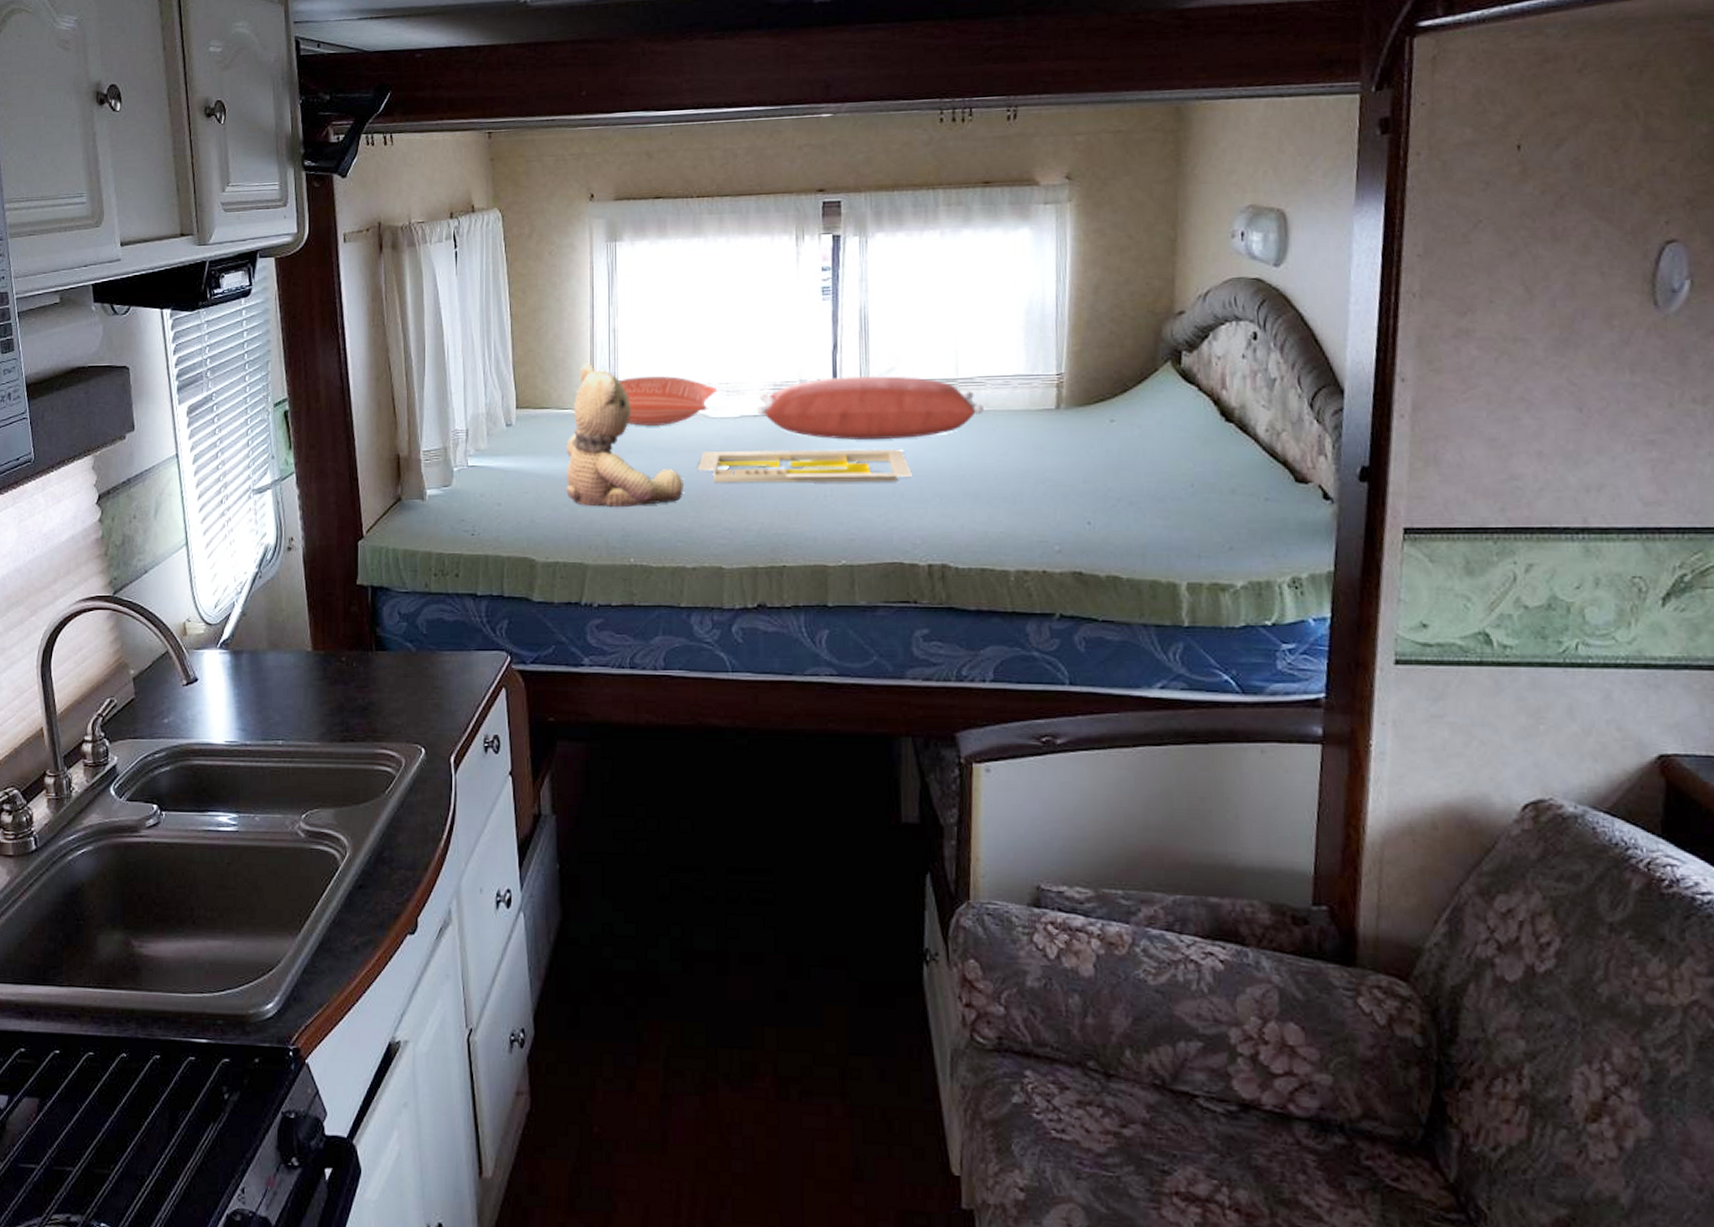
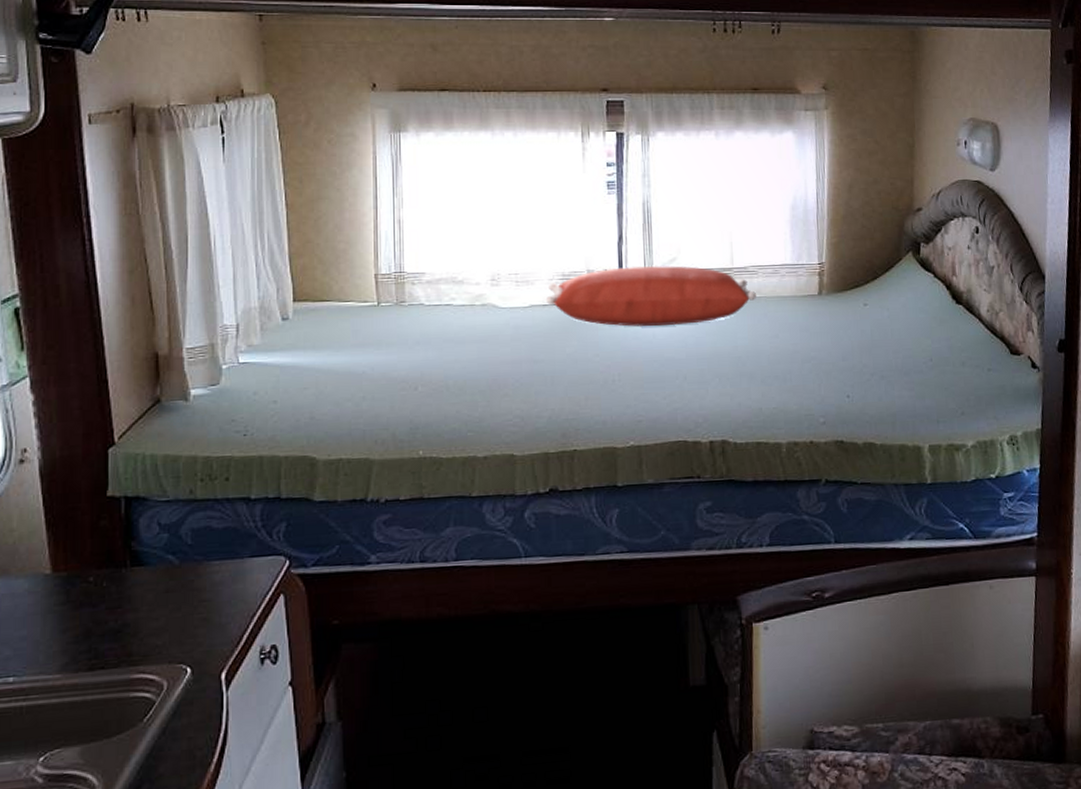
teddy bear: present [566,362,683,508] -> none [349,254,473,401]
pillow: present [618,376,717,426] -> none [404,267,506,317]
serving tray: present [697,449,912,483] -> none [487,335,694,372]

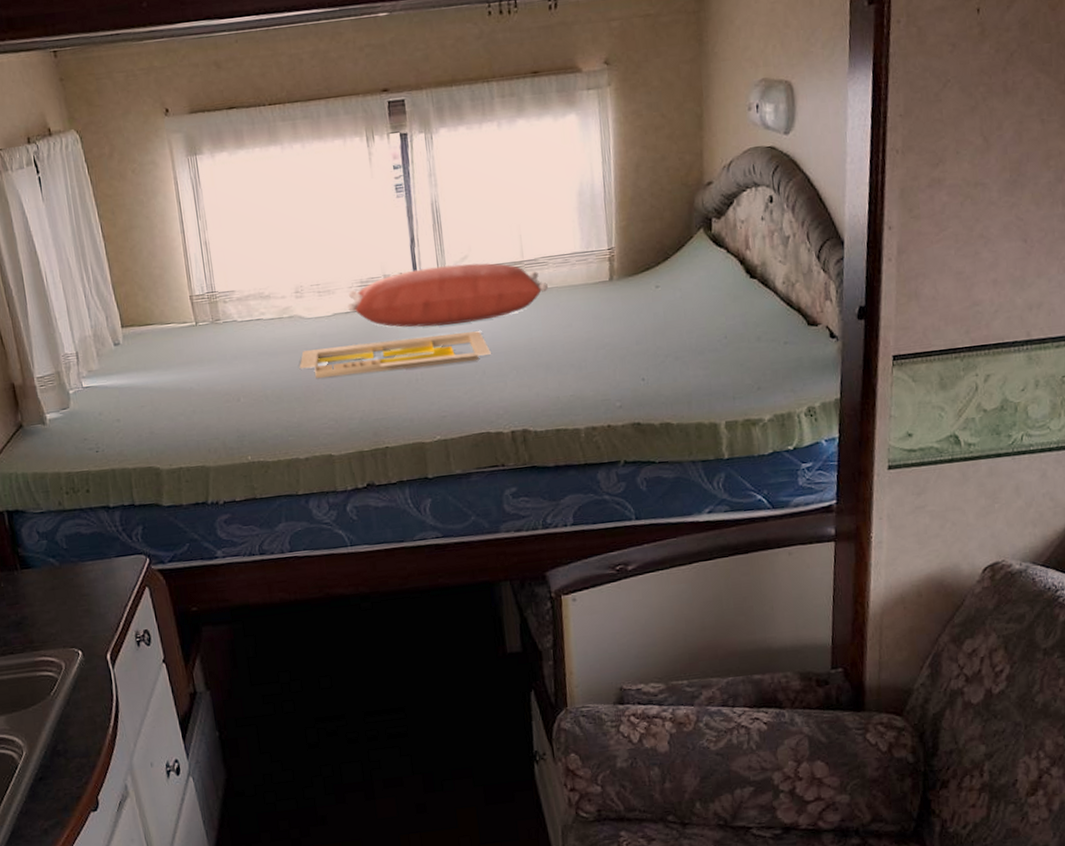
serving tray: none [487,335,694,372] -> present [299,331,491,379]

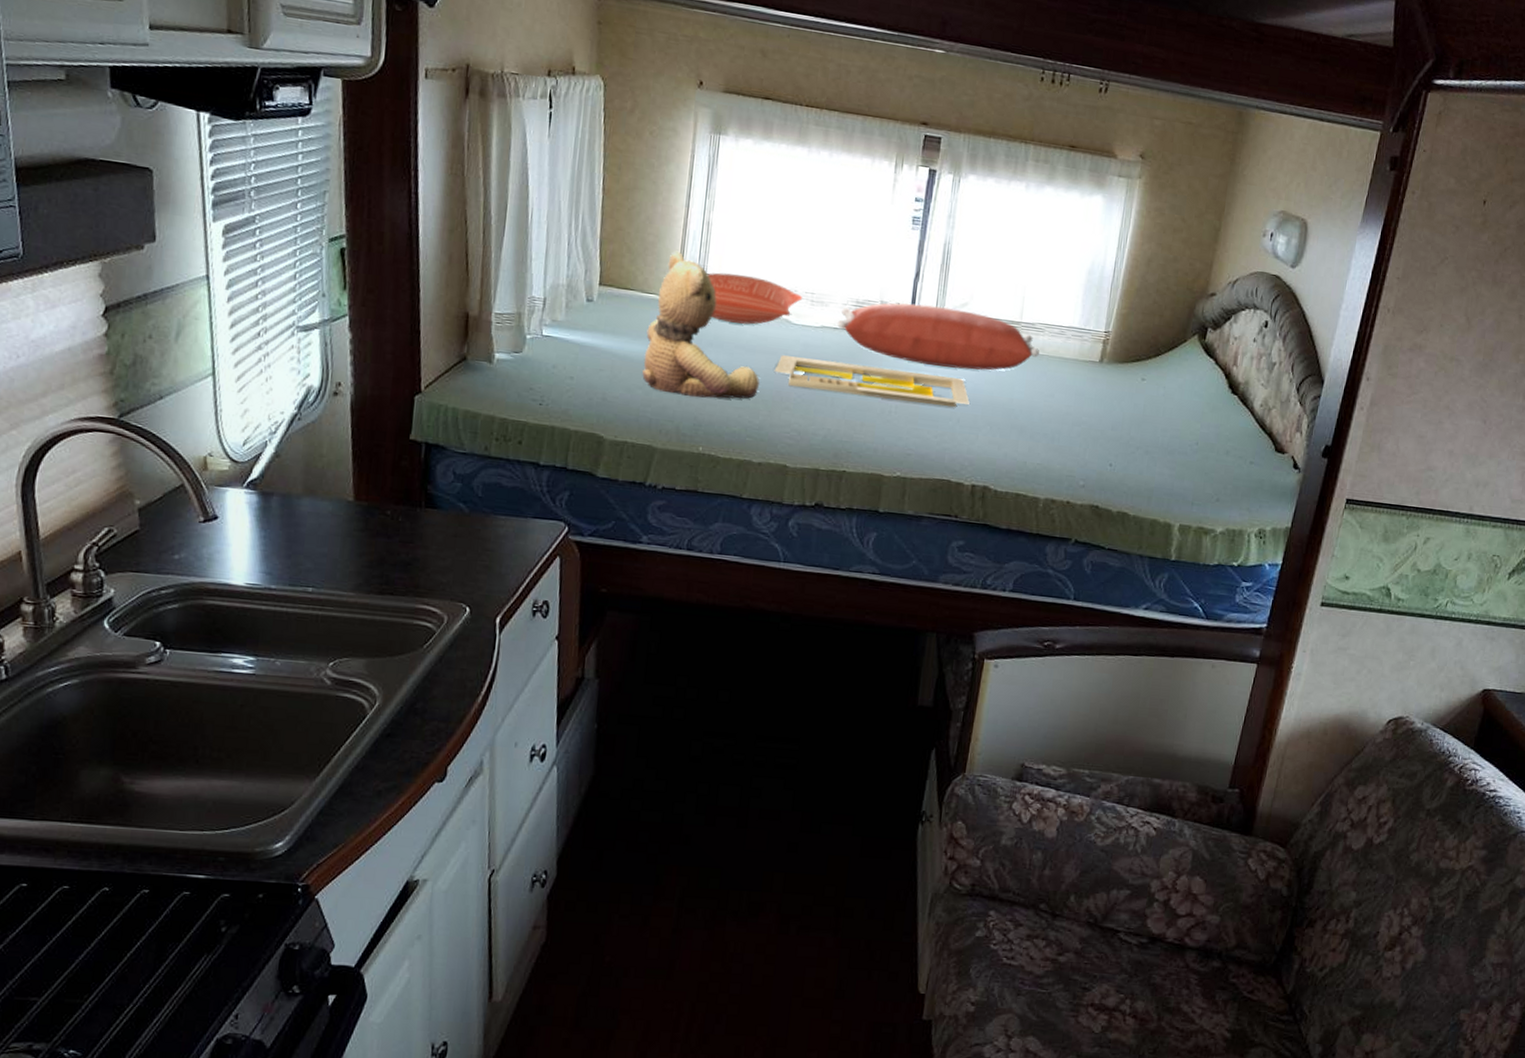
teddy bear: none [174,277,289,413] -> present [642,250,759,399]
pillow: none [216,282,309,333] -> present [707,272,802,325]

